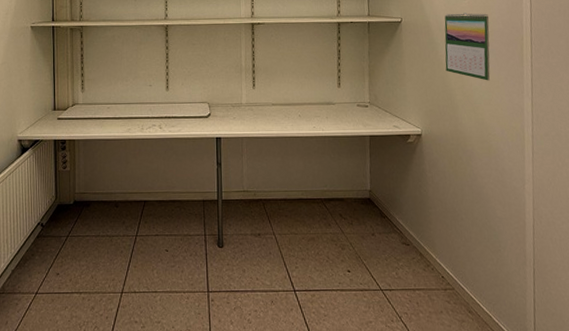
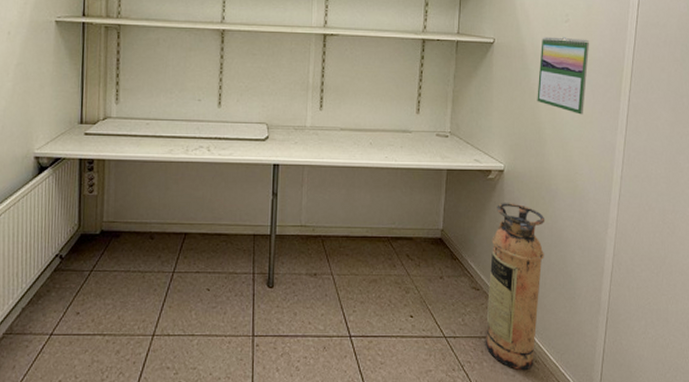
fire extinguisher: none [416,164,468,320] -> present [485,203,545,370]

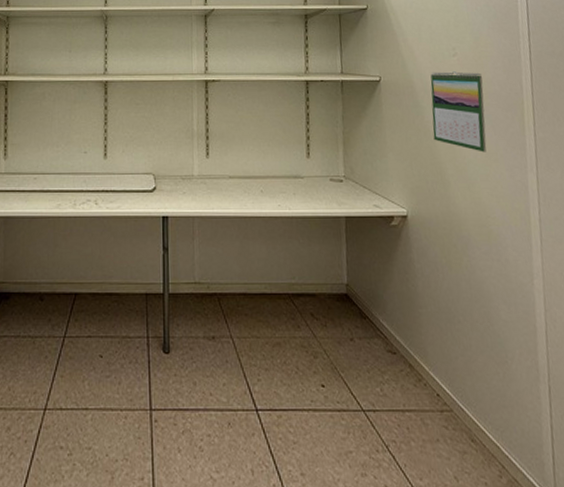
fire extinguisher: present [485,203,545,370] -> none [403,252,471,451]

